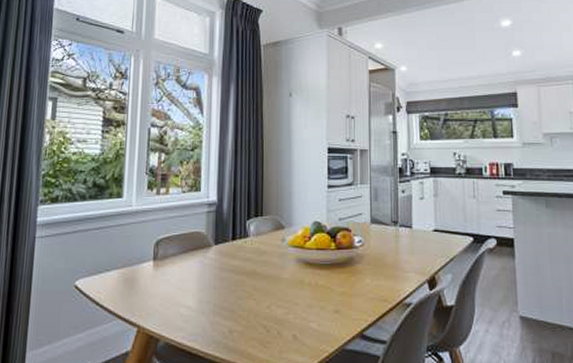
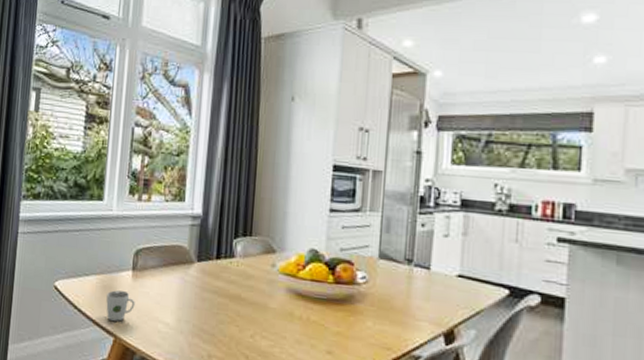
cup: none [128,280,157,311] -> present [106,290,135,321]

